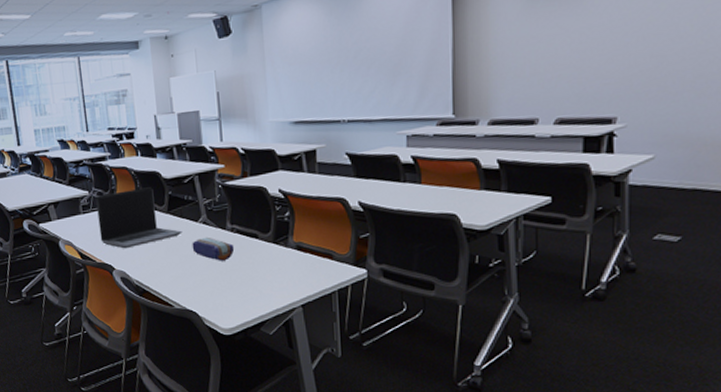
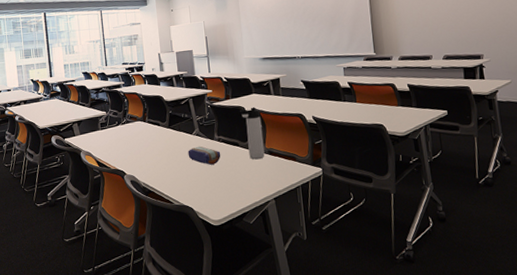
laptop computer: present [96,187,182,249] -> none [112,108,180,157]
thermos bottle: none [261,188,292,256] -> present [240,107,265,160]

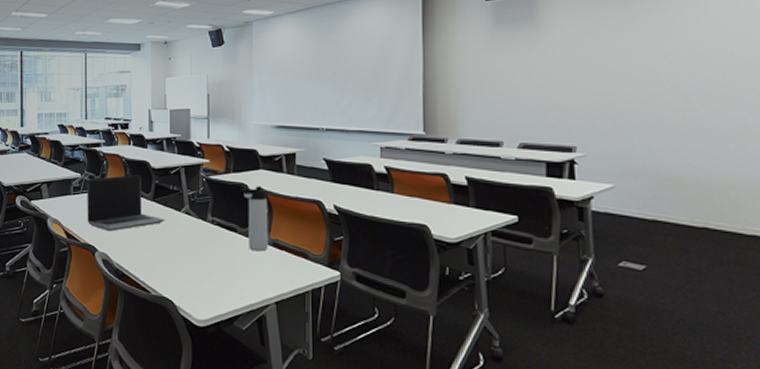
laptop computer: none [112,108,180,157] -> present [87,175,165,232]
pencil case: present [188,146,221,165] -> none [173,226,214,251]

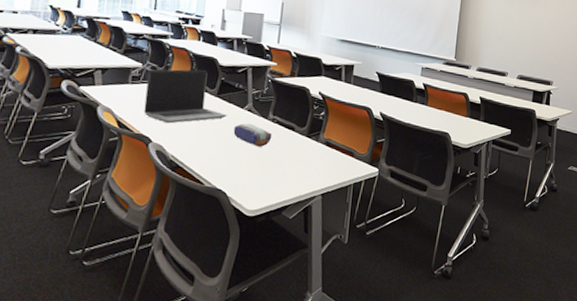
pencil case: none [173,226,214,251] -> present [233,123,272,147]
thermos bottle: present [242,186,268,252] -> none [303,90,326,149]

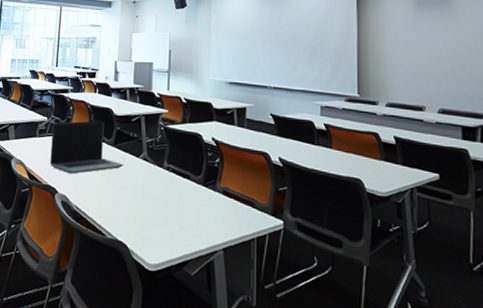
pencil case: present [233,123,272,147] -> none [130,172,168,197]

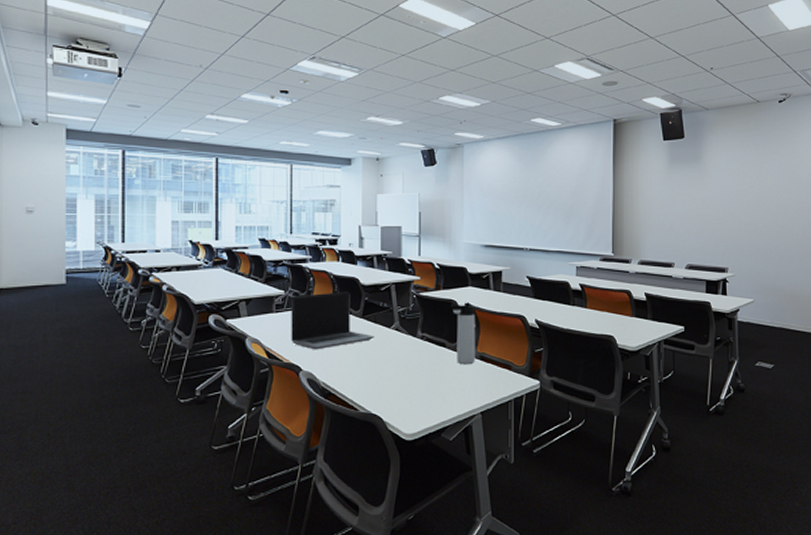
thermos bottle: none [197,136,220,199] -> present [451,302,475,365]

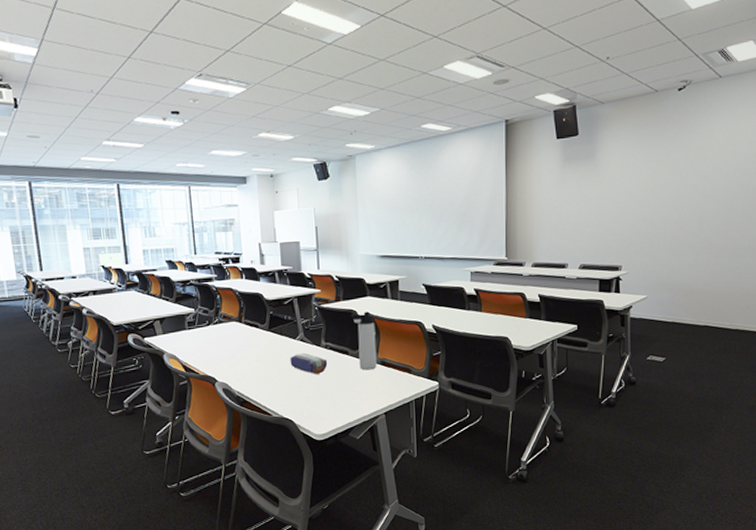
laptop computer: present [291,292,375,350] -> none [201,307,282,363]
pencil case: none [383,343,423,367] -> present [290,352,328,374]

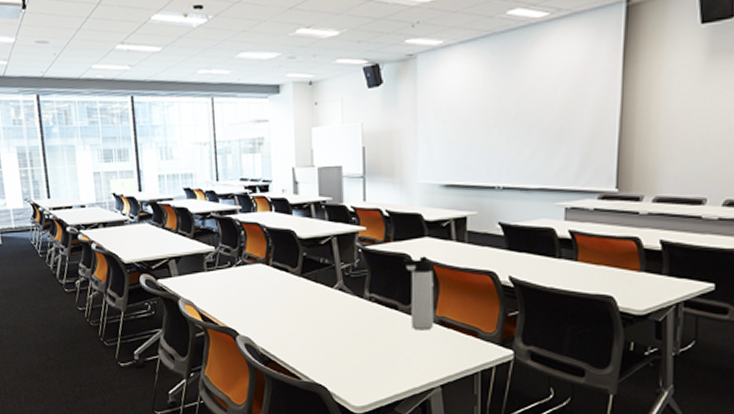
pencil case: present [290,352,328,374] -> none [325,305,372,332]

